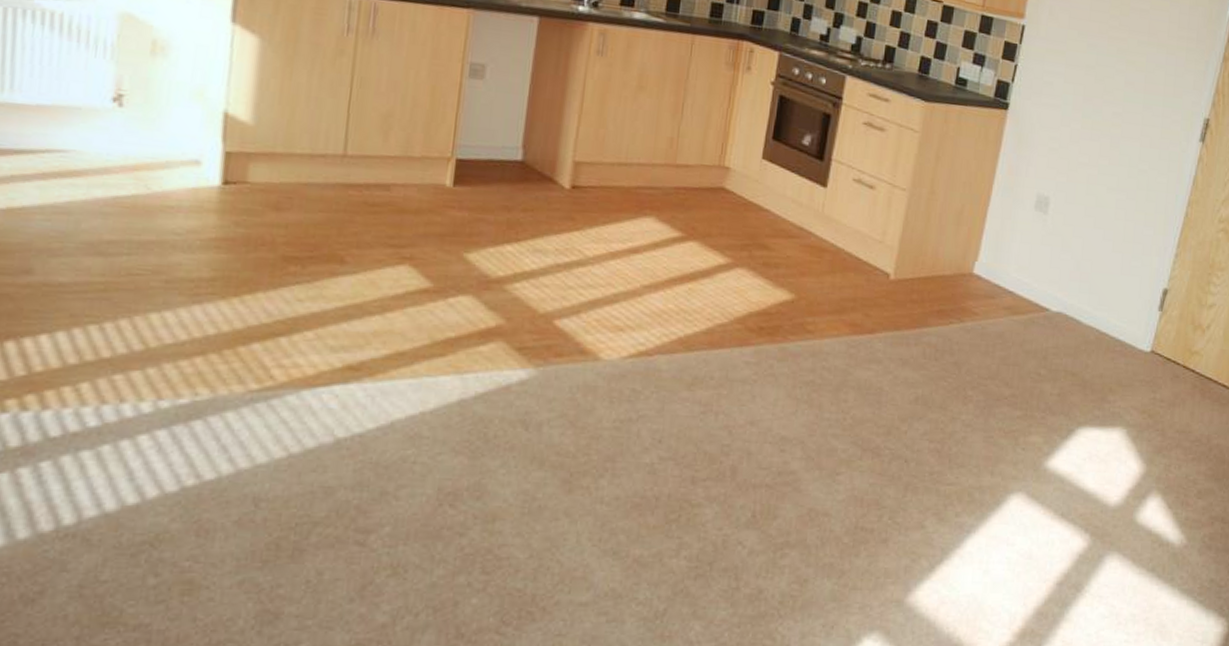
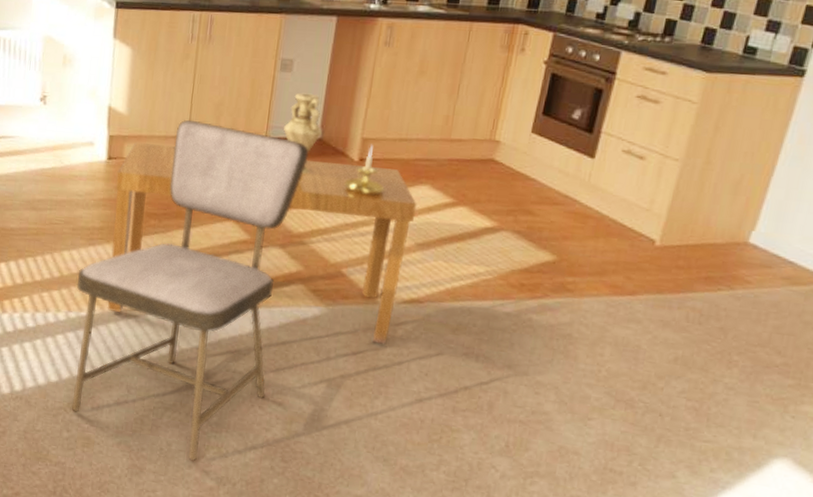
dining chair: none [162,133,508,592] -> present [71,119,309,461]
dining table: none [221,162,641,409] -> present [107,143,417,345]
vase: none [474,105,524,205] -> present [283,92,322,174]
candle holder: none [554,170,603,230] -> present [344,145,385,196]

